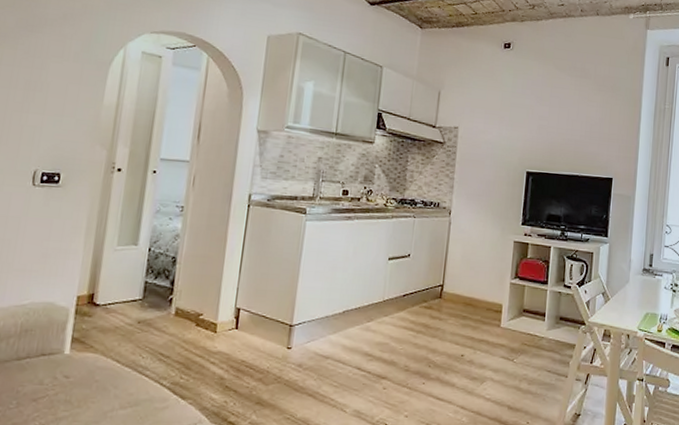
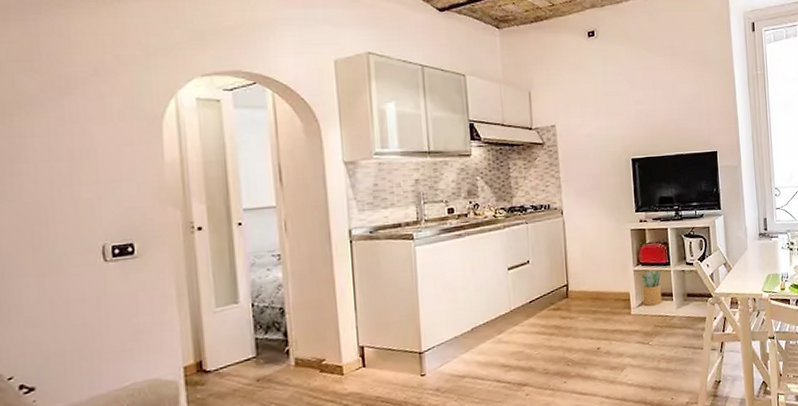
potted plant: none [513,285,537,323] -> present [641,270,663,306]

